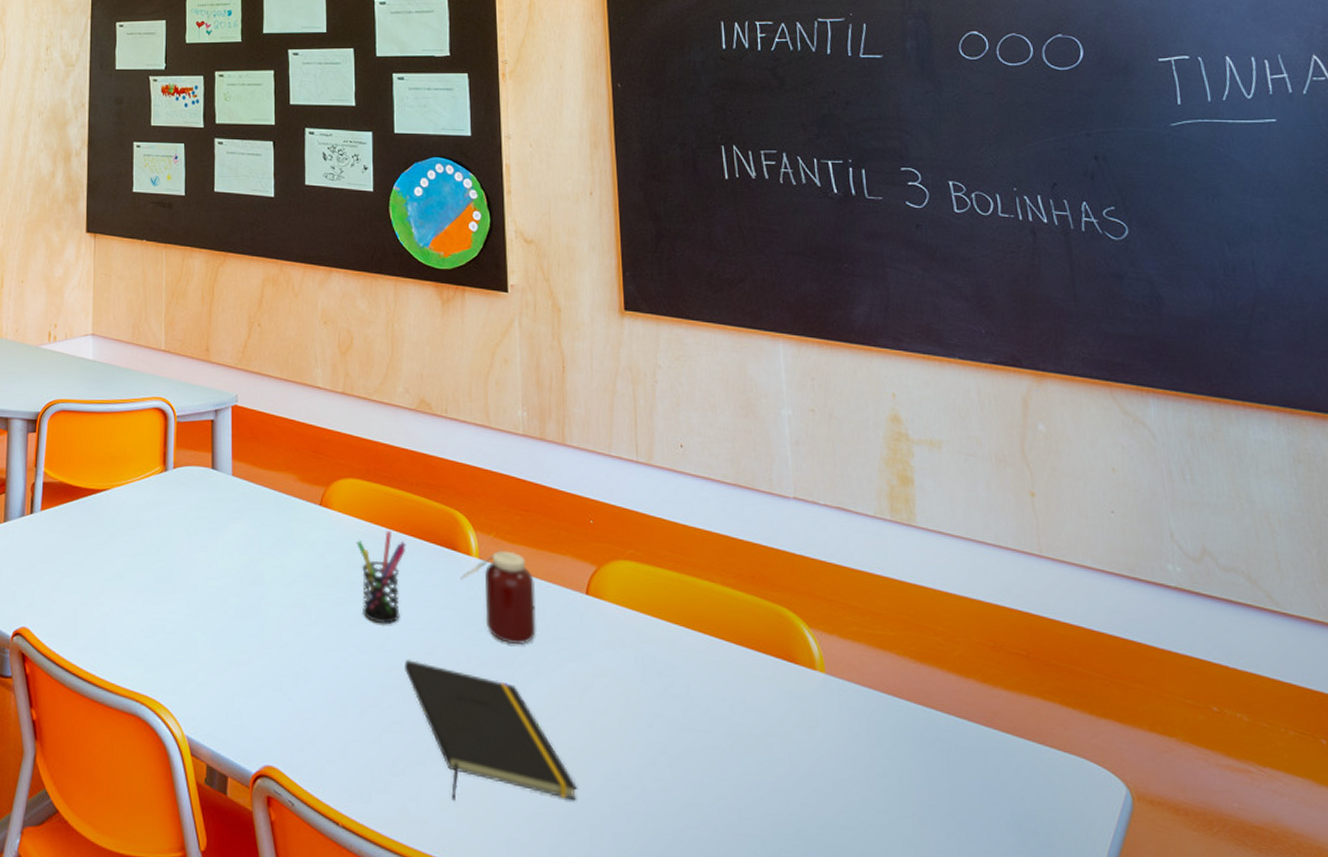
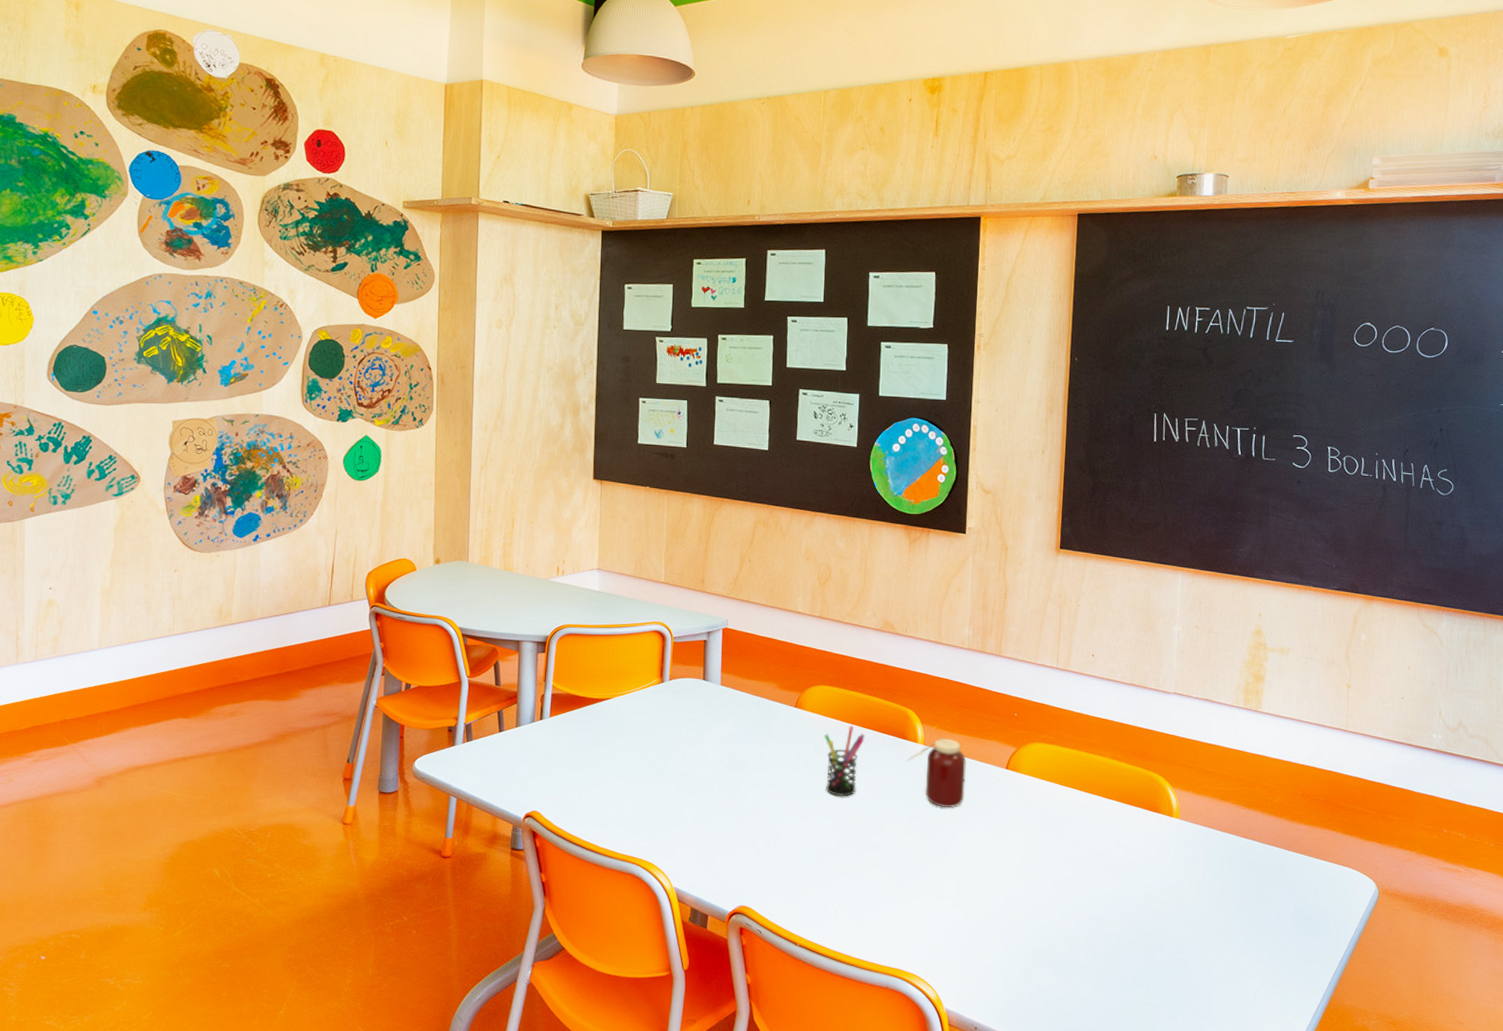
notepad: present [405,660,578,801] -> none [857,823,986,922]

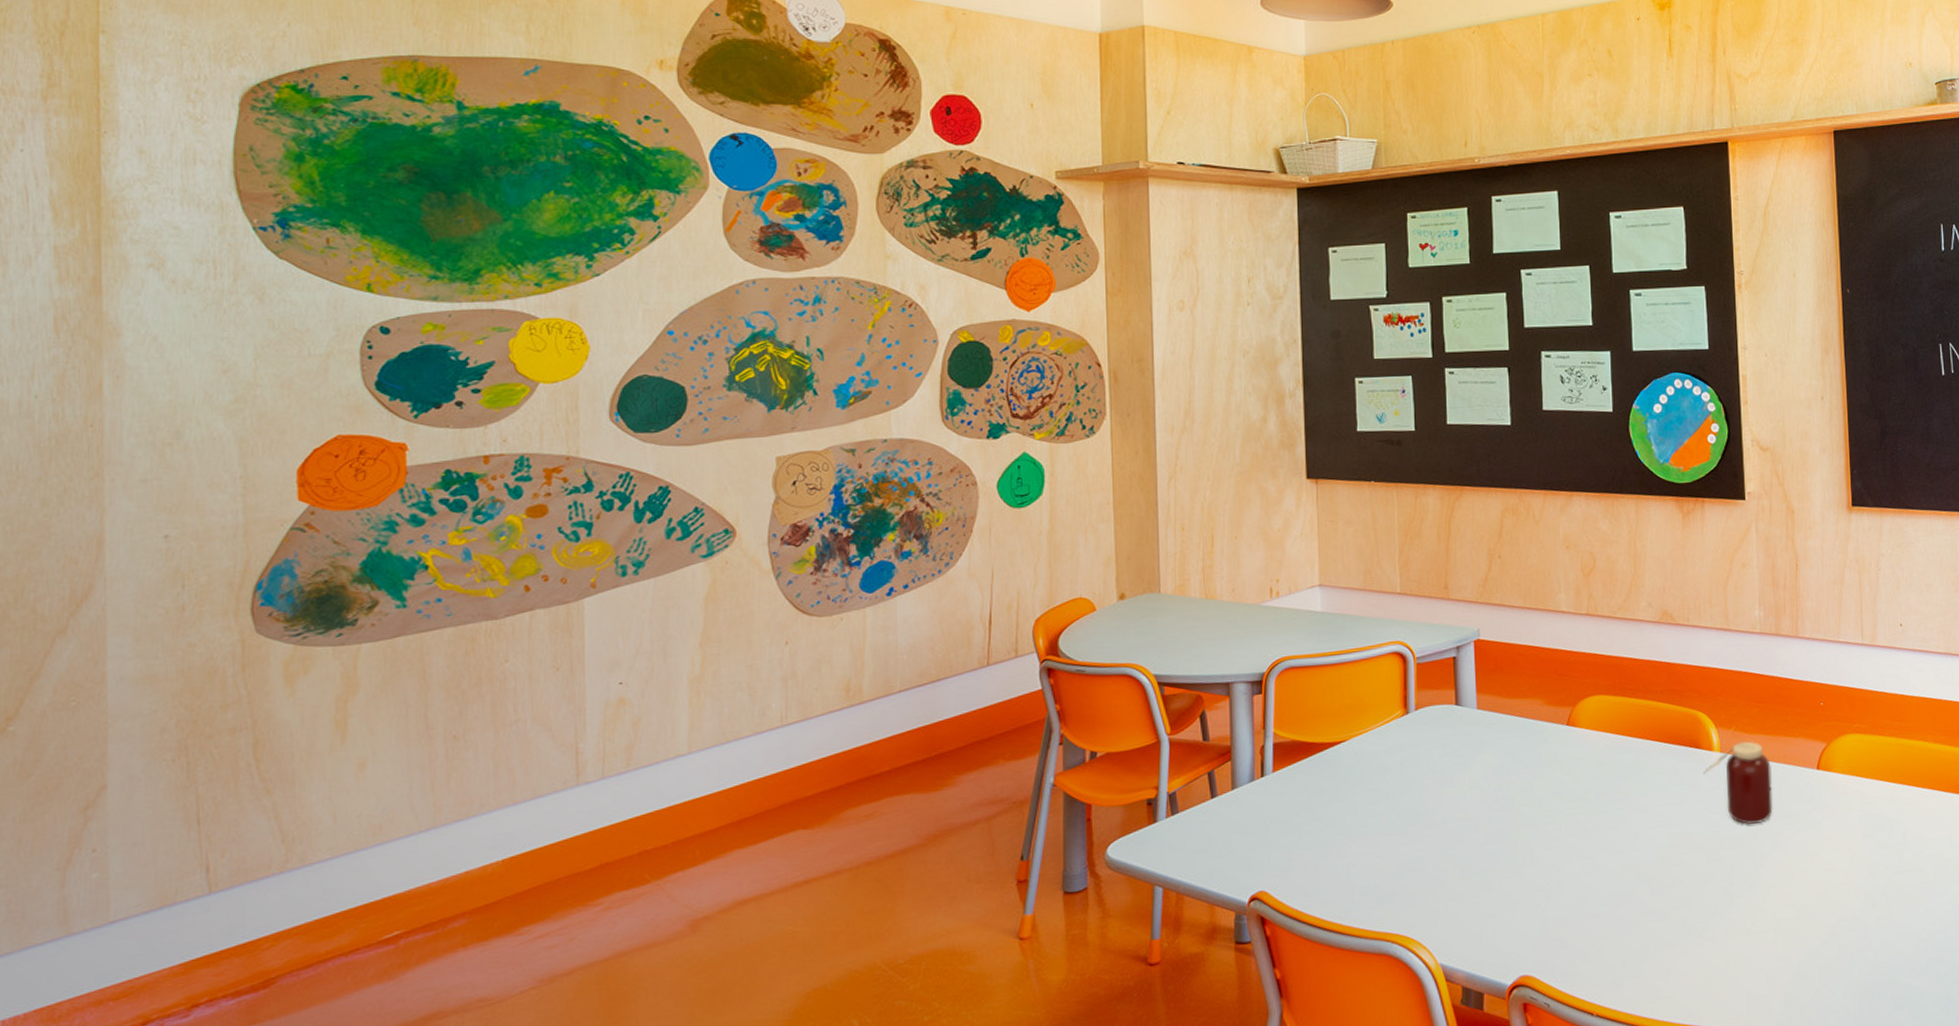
pen holder: present [824,725,865,796] -> none [1604,738,1652,826]

